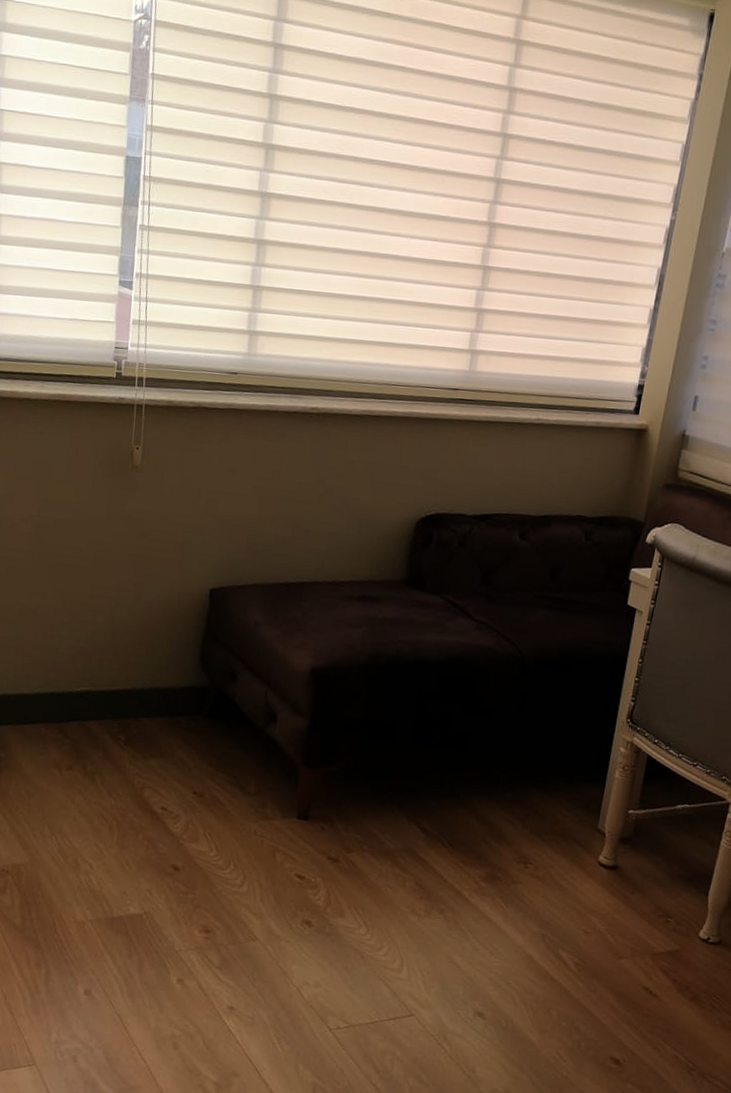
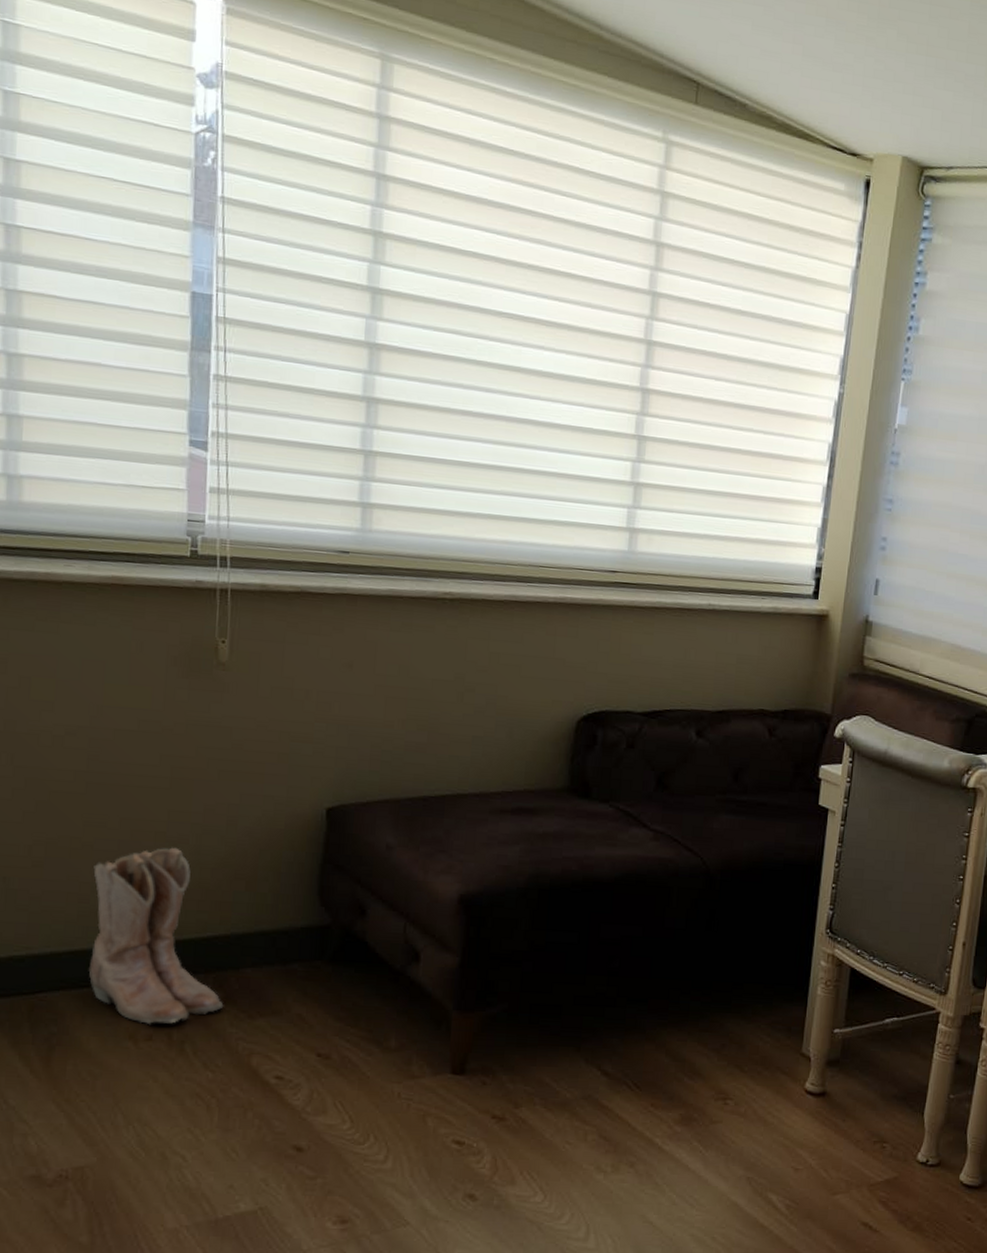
boots: none [29,615,125,758] -> present [88,847,224,1024]

